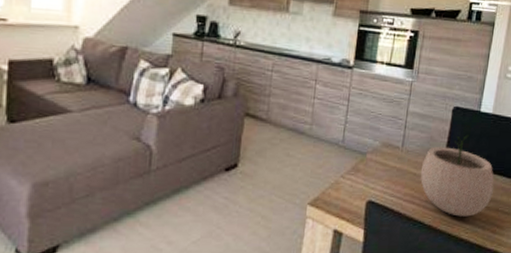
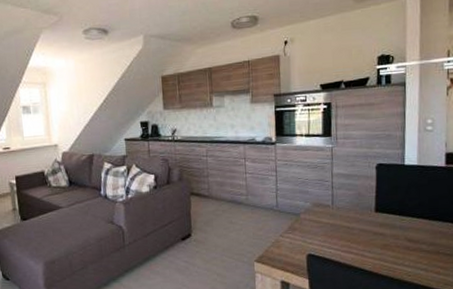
plant pot: present [420,134,494,217] -> none [353,187,431,262]

